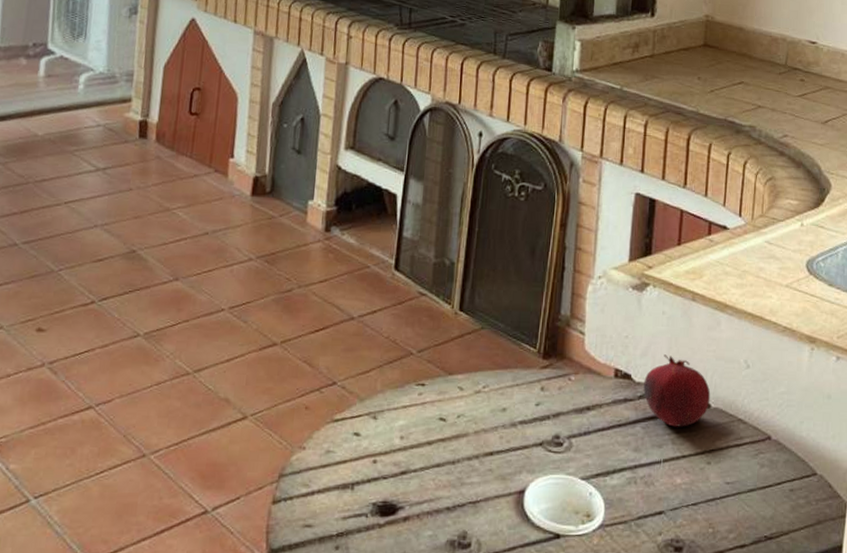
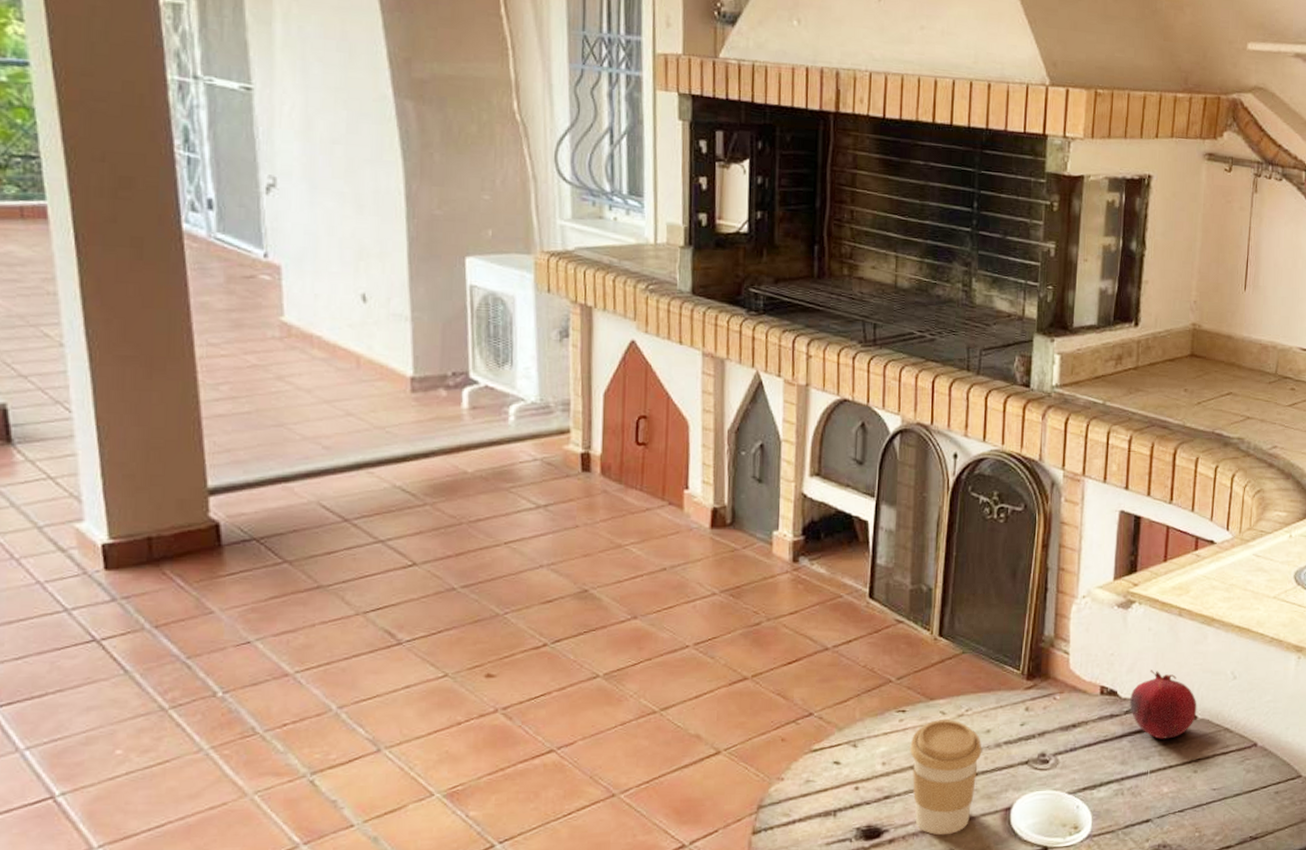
coffee cup: none [427,395,498,516] -> present [910,720,982,836]

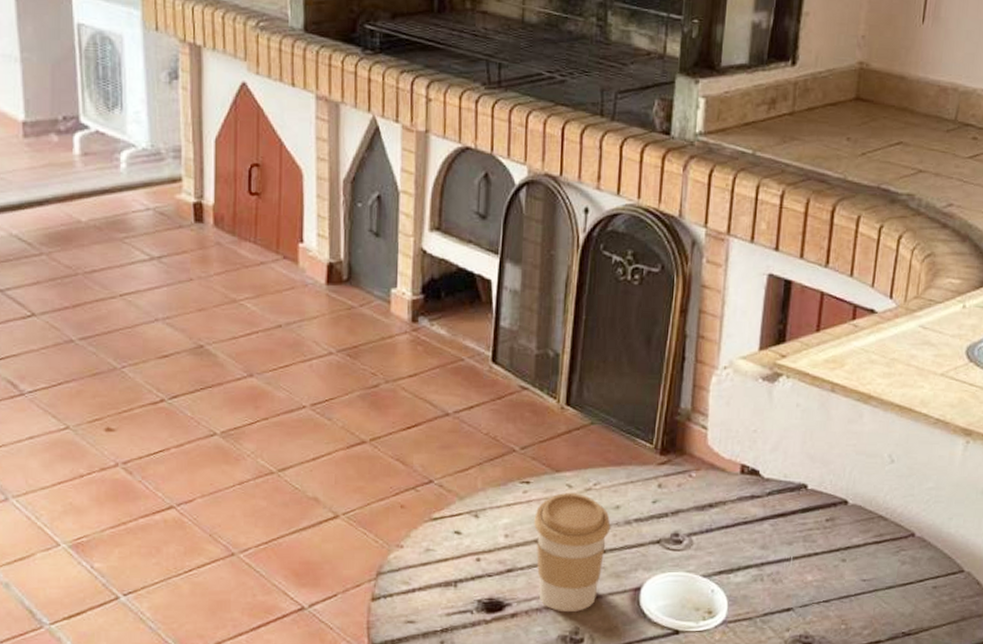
fruit: present [1130,670,1197,739] -> none [773,449,849,524]

